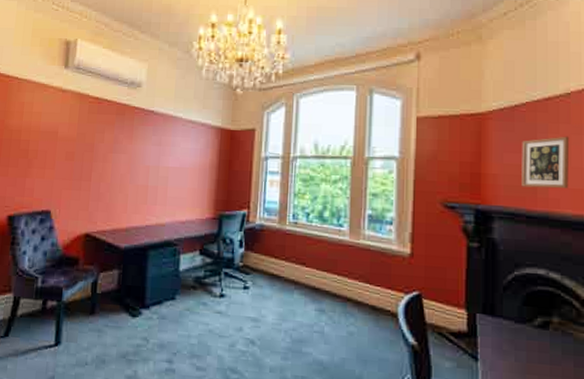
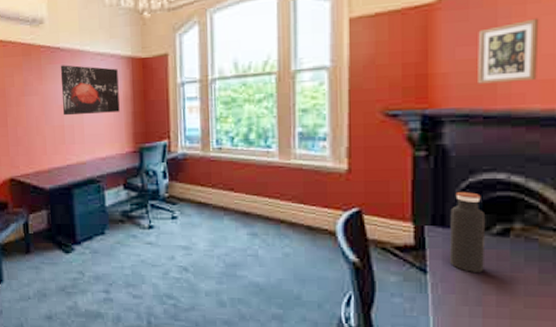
wall art: none [148,128,207,178] -> present [60,65,120,116]
water bottle: none [497,284,529,363] -> present [449,192,486,273]

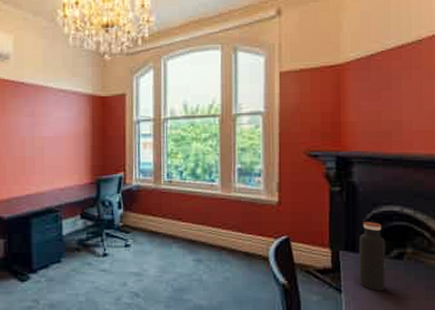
wall art: present [60,65,120,116] -> none [23,99,79,148]
picture frame: present [478,18,540,84] -> none [377,81,421,132]

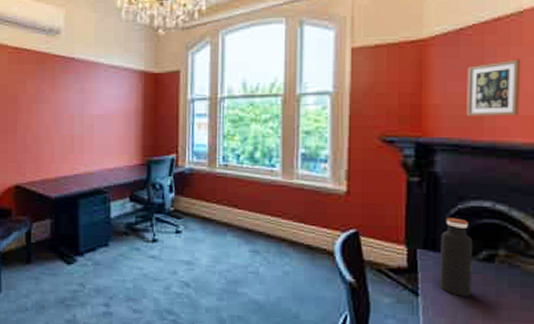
picture frame: none [377,81,421,132] -> present [467,59,521,117]

